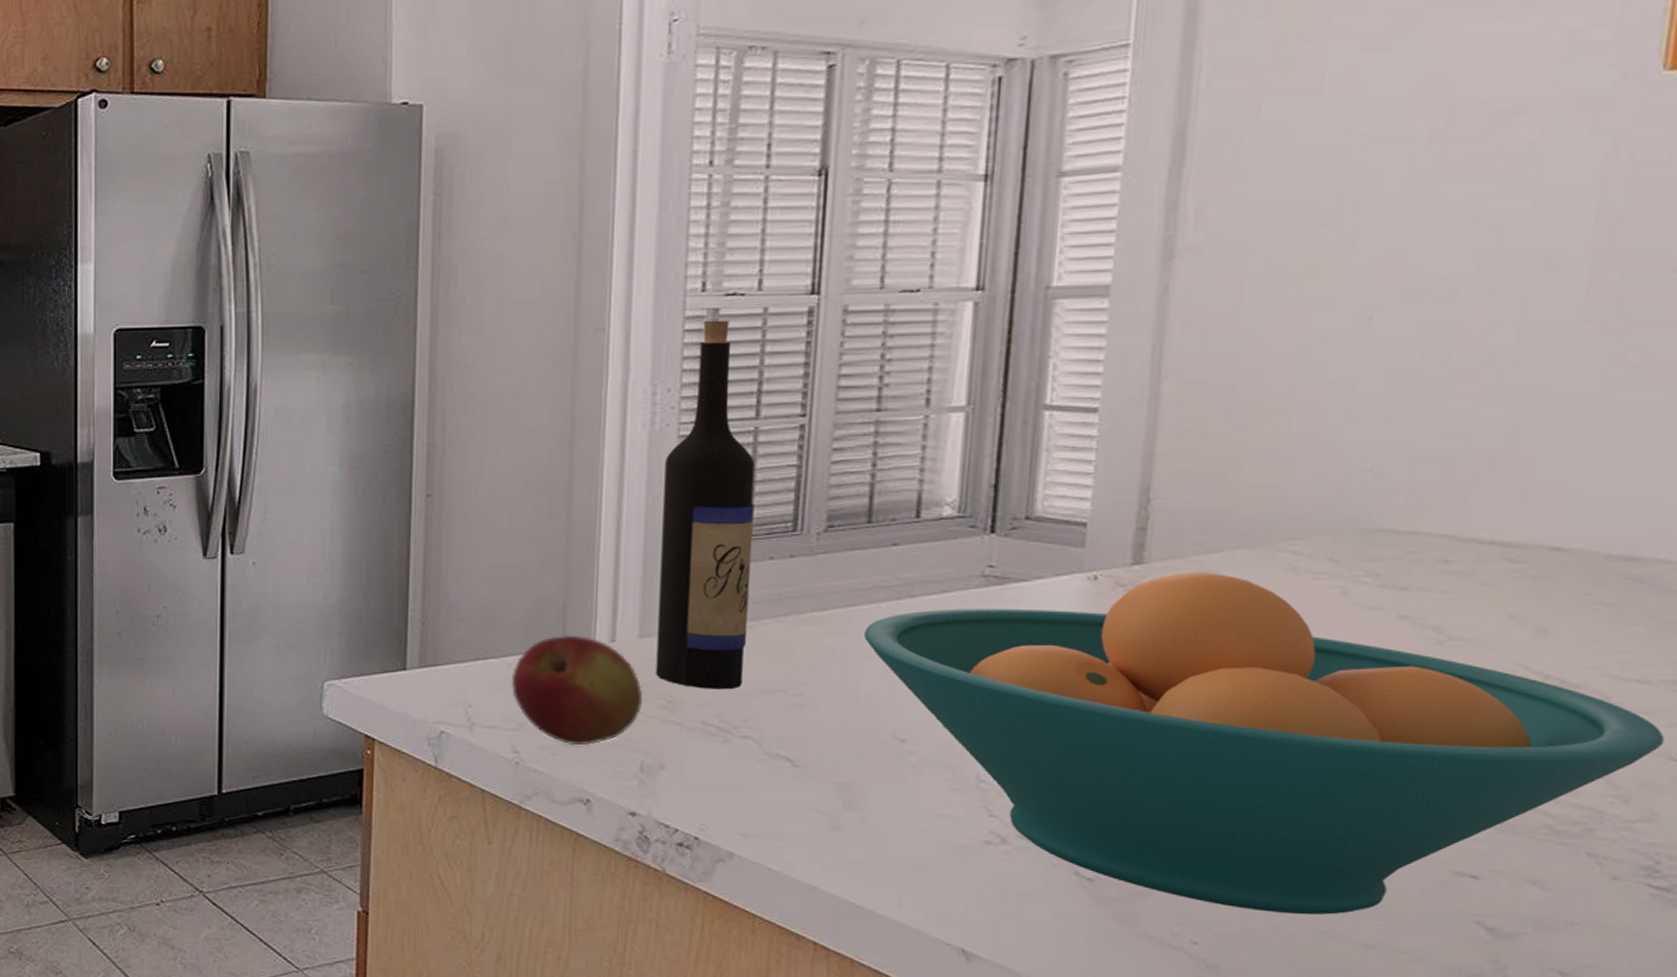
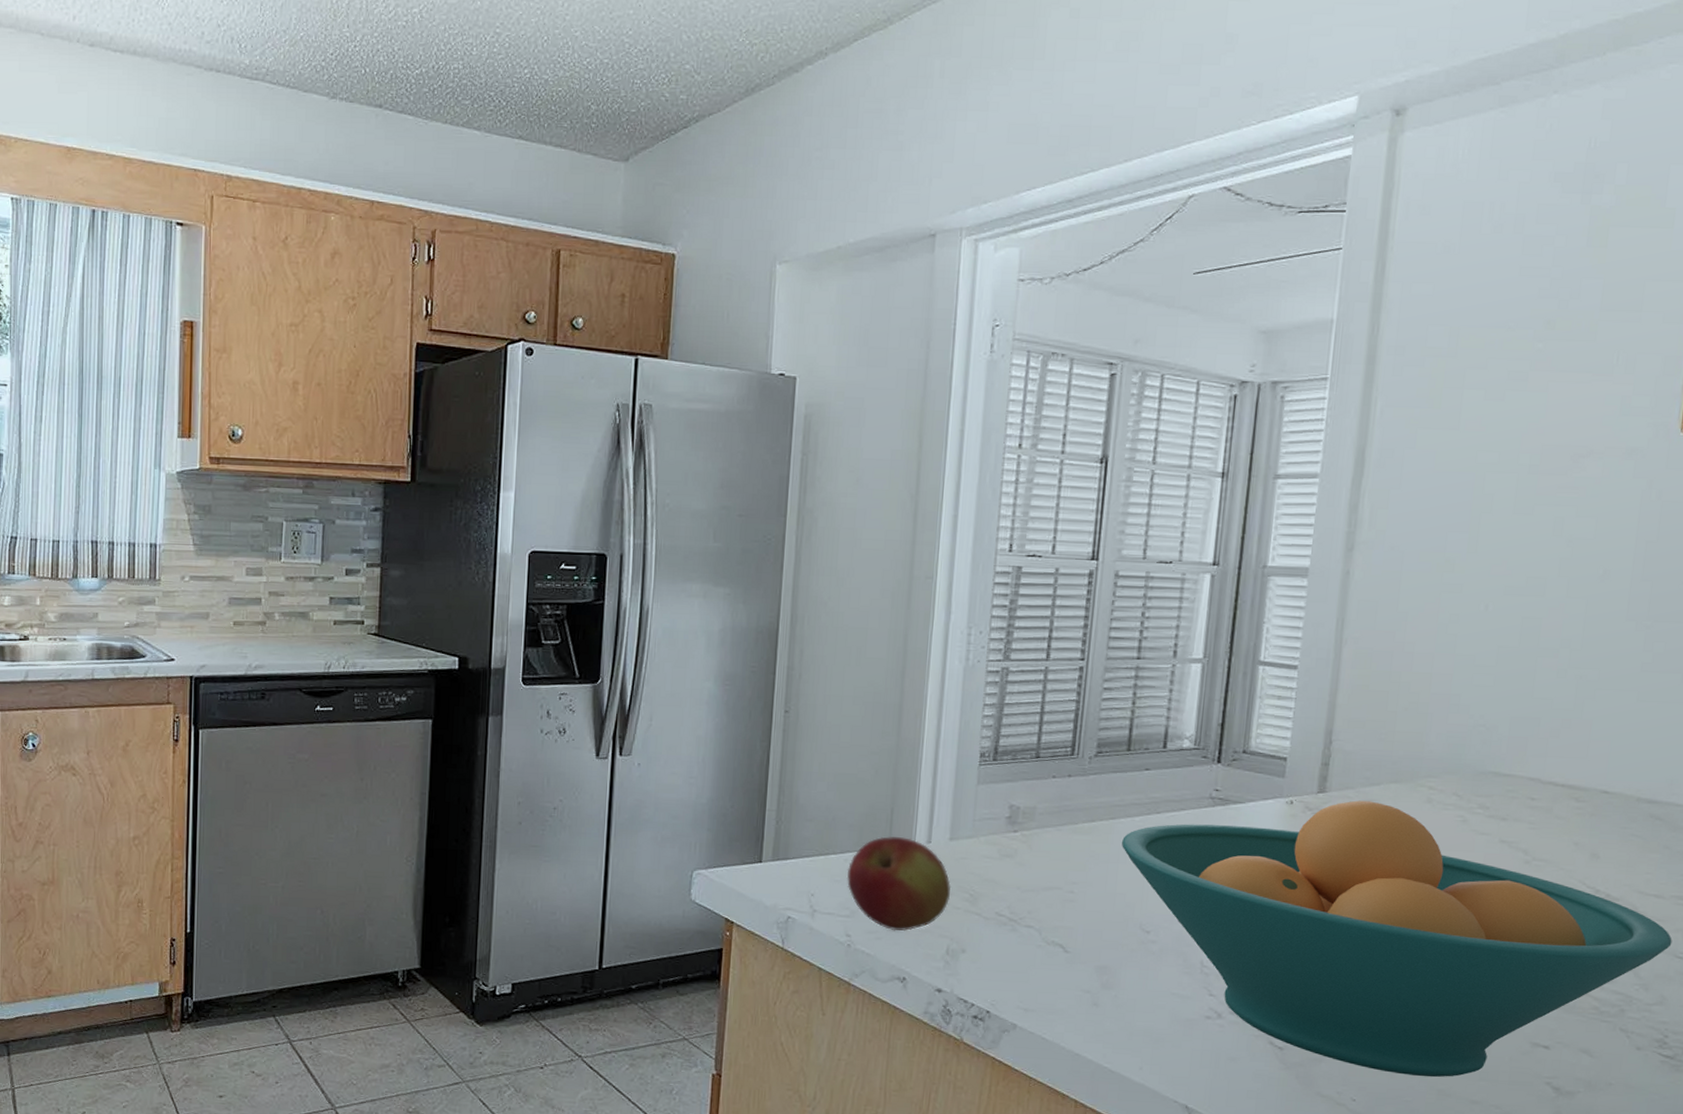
wine bottle: present [656,320,755,690] -> none [961,576,1045,886]

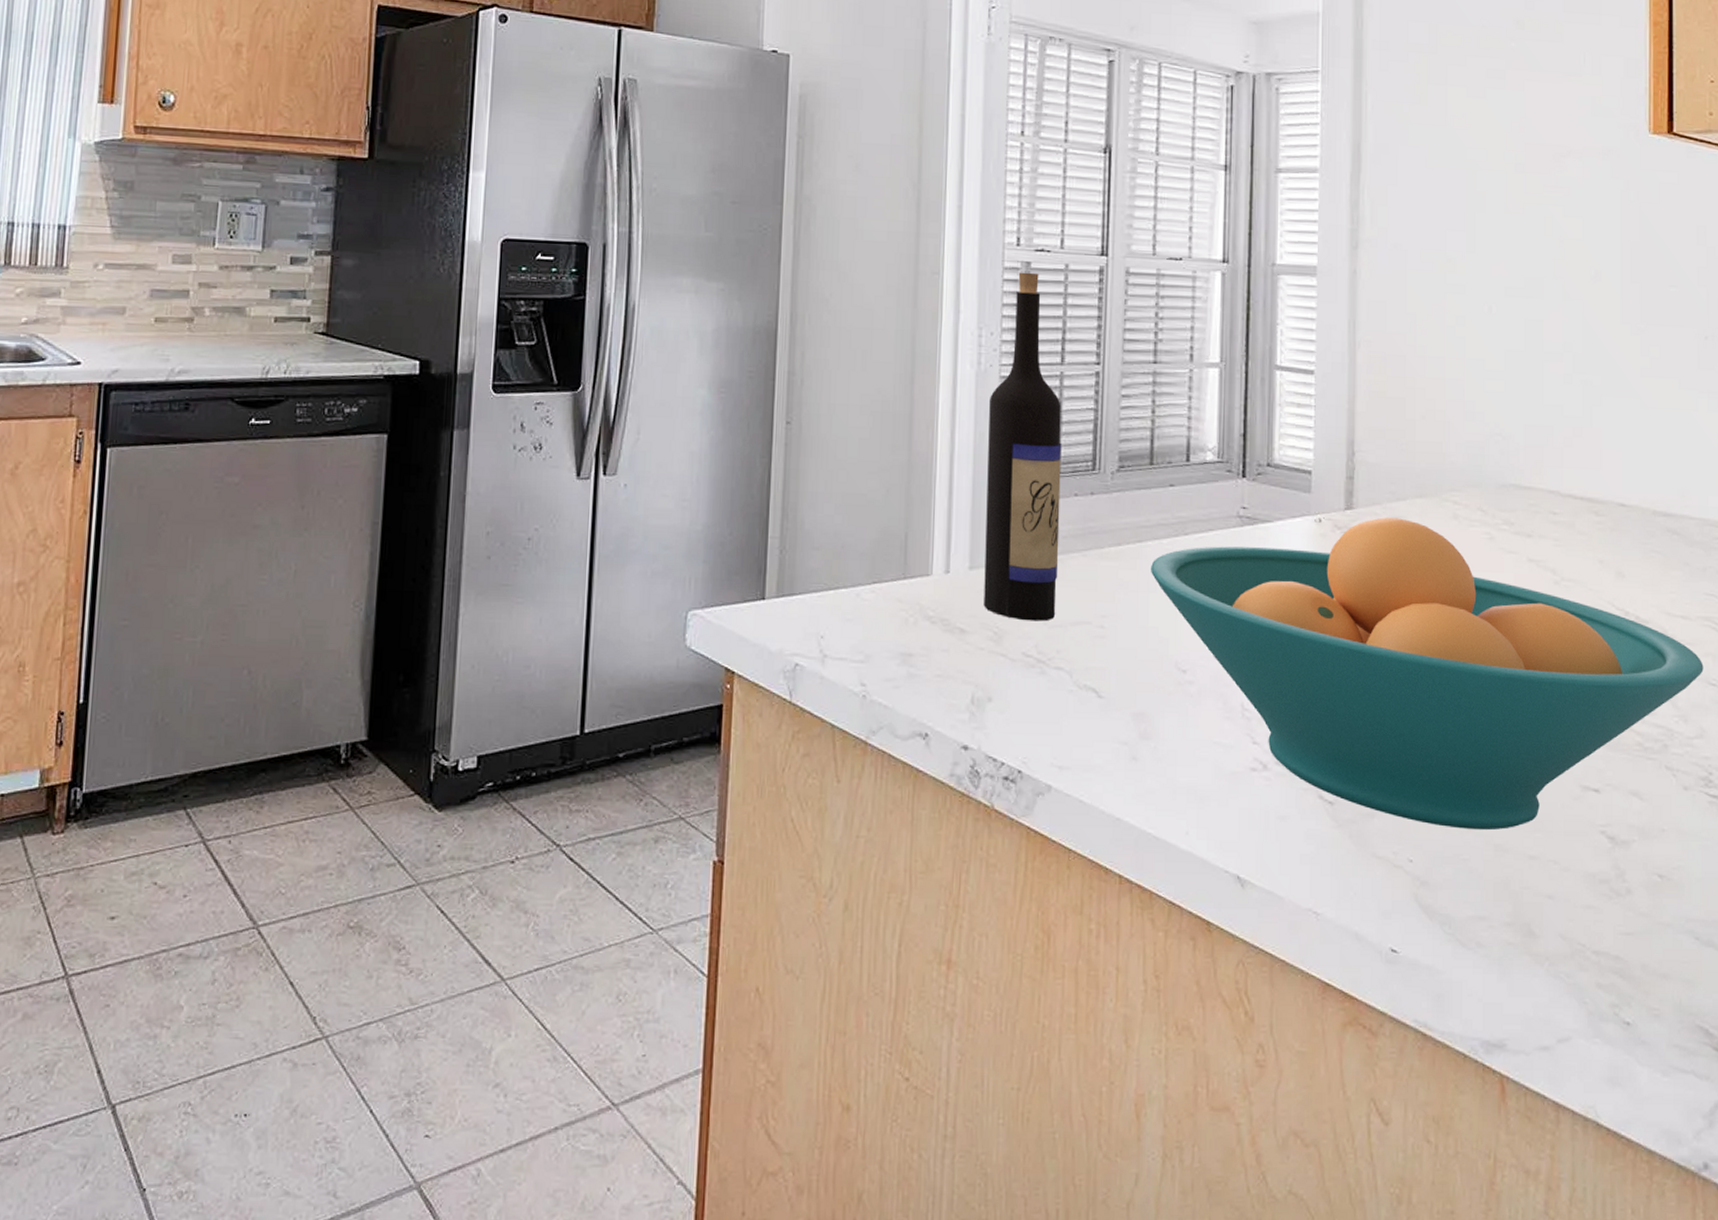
apple: present [846,837,952,931] -> none [859,566,974,678]
wine bottle: none [961,576,1045,886] -> present [984,272,1062,622]

